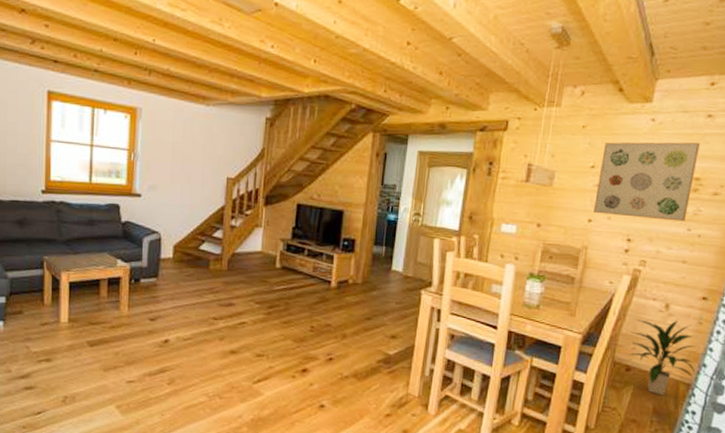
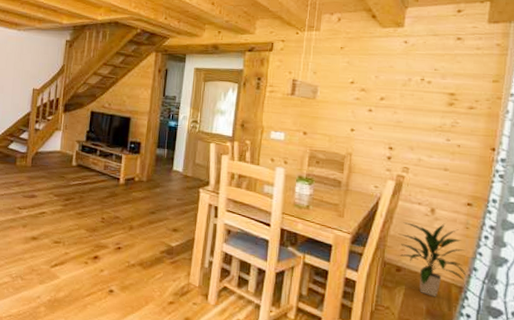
wall art: present [594,142,700,222] -> none [355,61,452,132]

